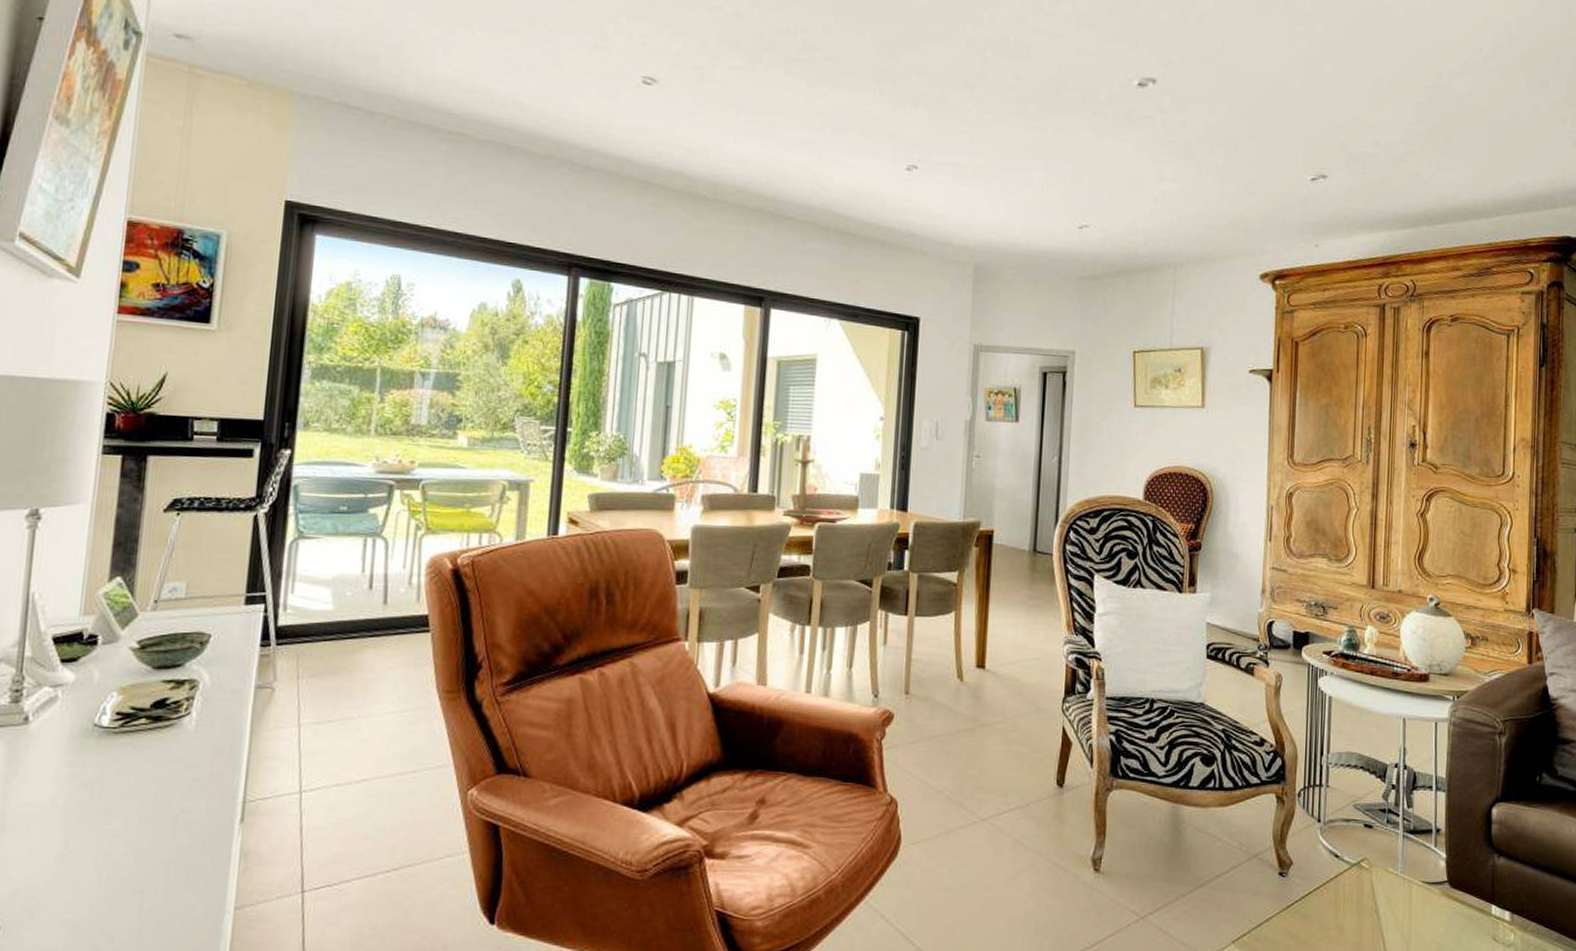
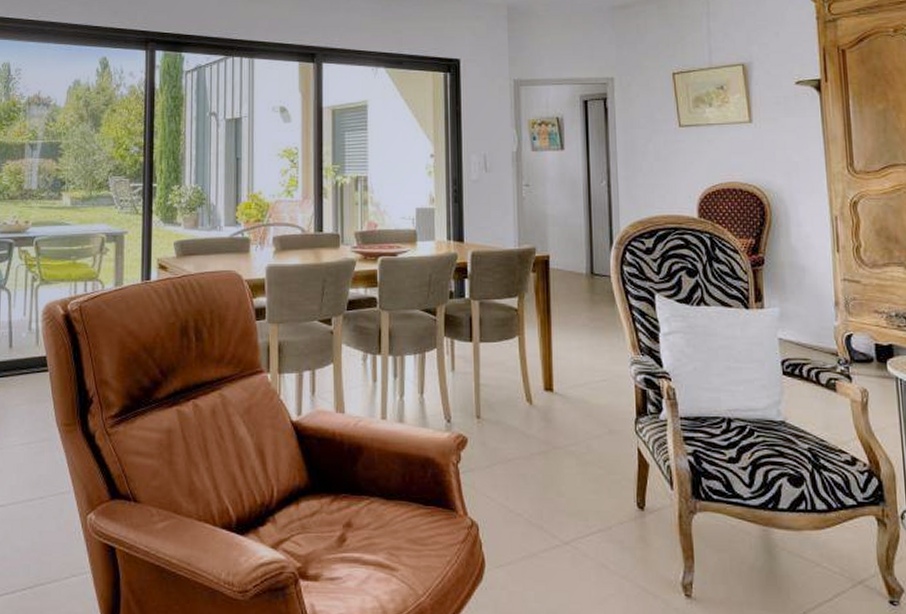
candlestick: present [782,429,822,518] -> none [346,170,384,252]

